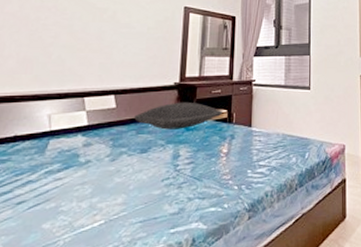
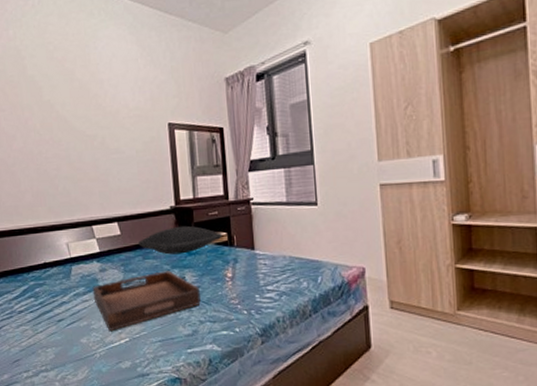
serving tray: none [69,146,193,213] -> present [92,271,201,331]

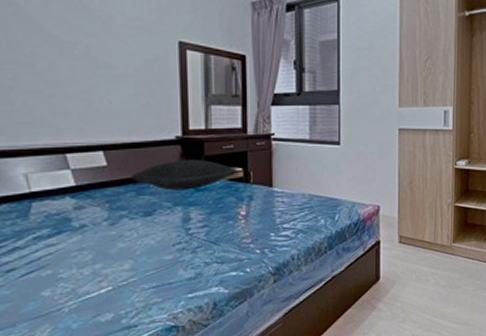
serving tray: present [92,271,201,331] -> none [62,208,207,279]

